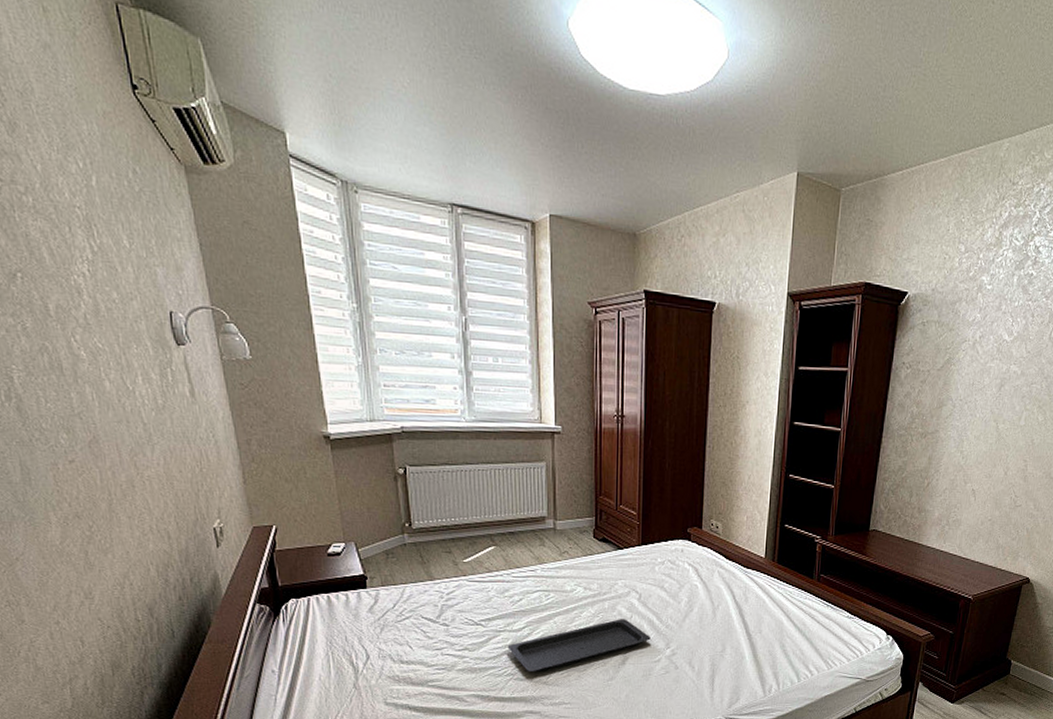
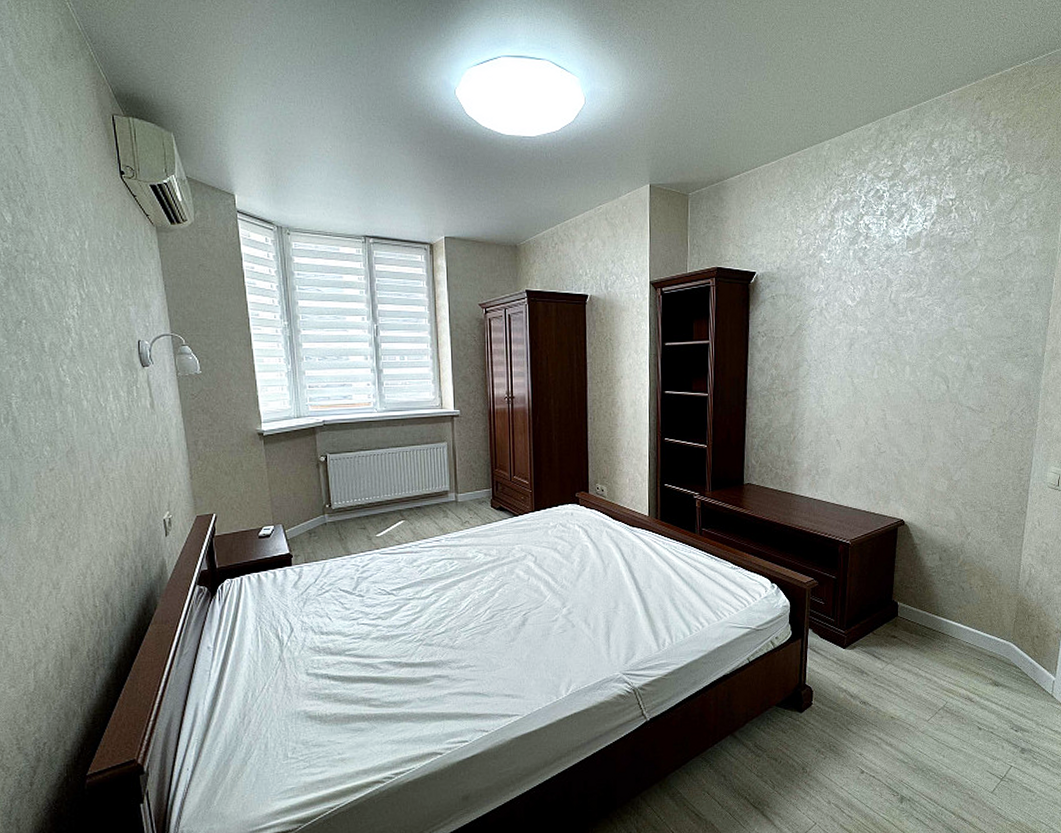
serving tray: present [507,619,651,671] -> none [416,581,548,636]

